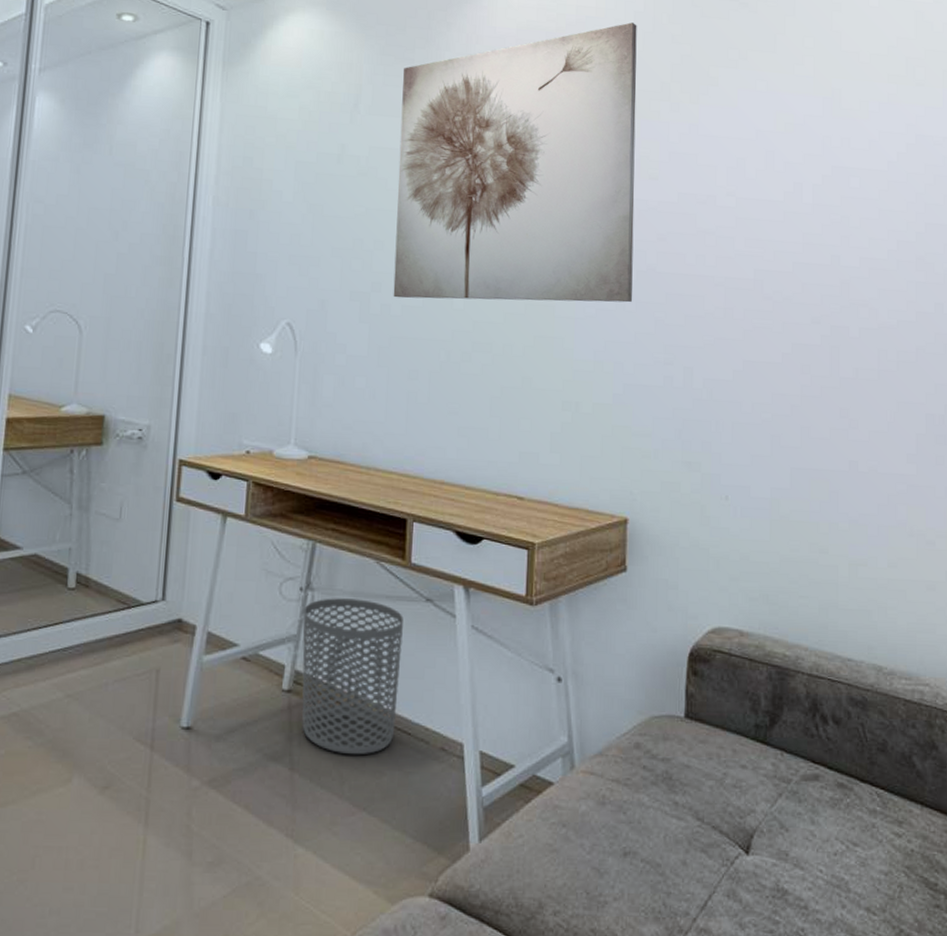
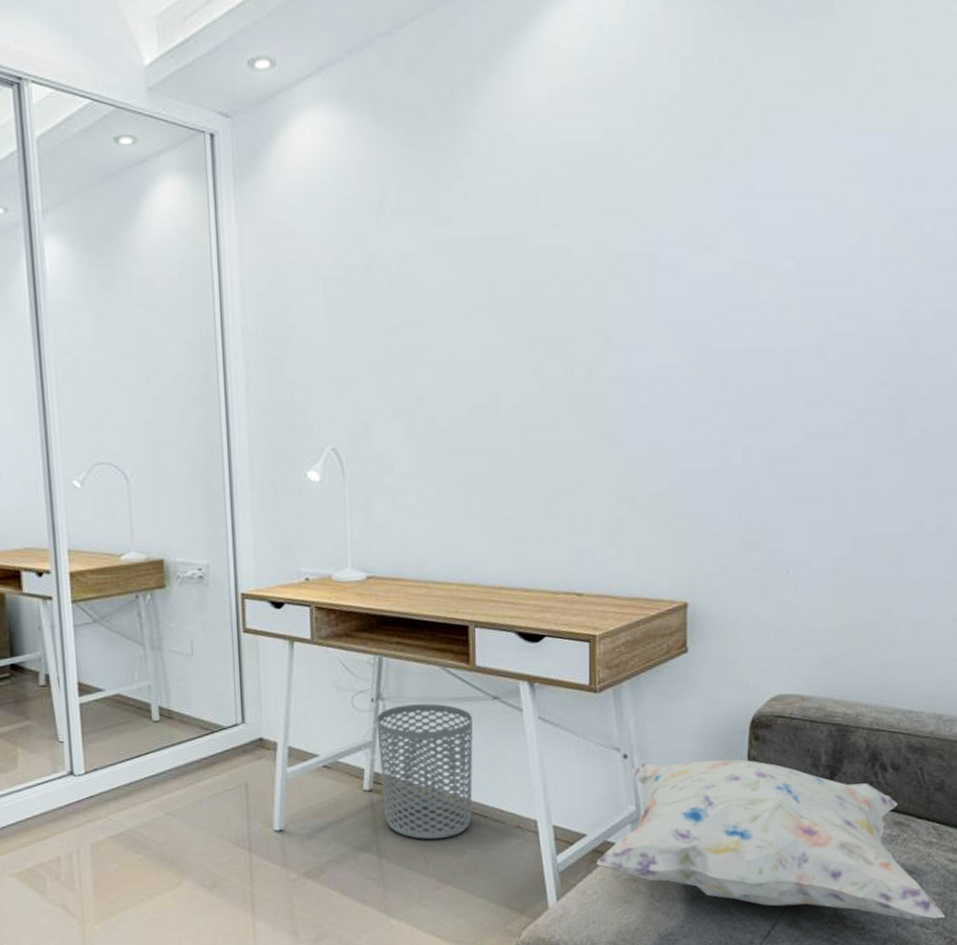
wall art: present [393,22,637,303] -> none [429,71,687,410]
decorative pillow: none [523,690,893,904] -> present [596,759,946,921]

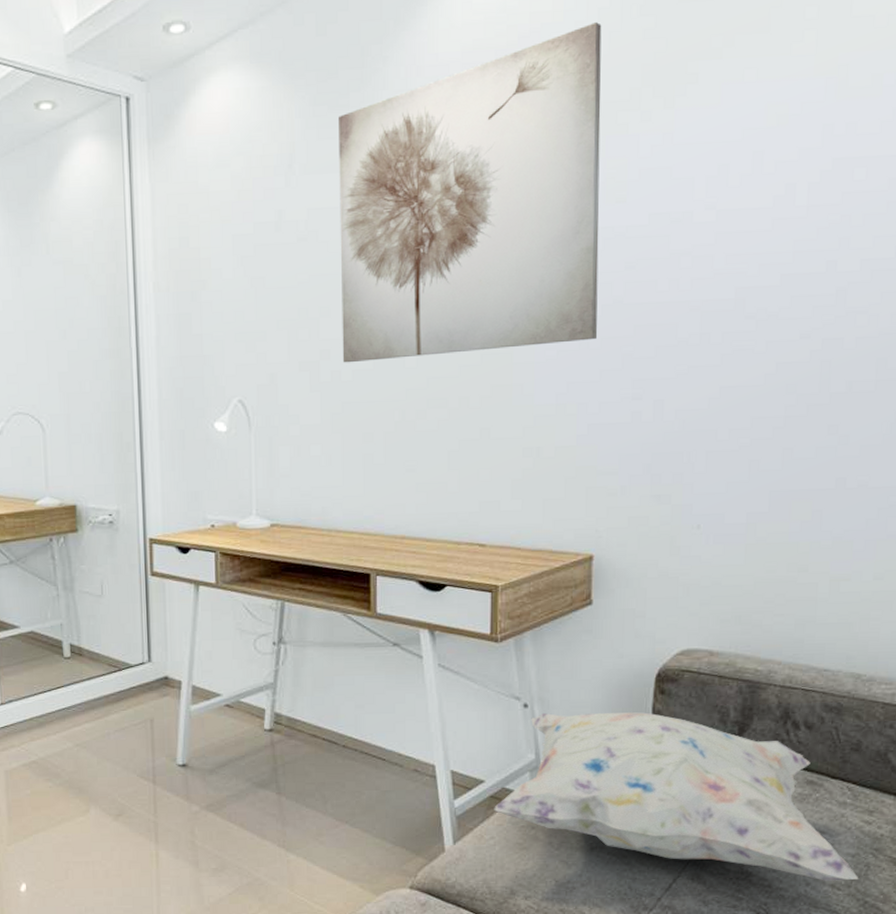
waste bin: present [376,703,473,840] -> none [278,648,372,780]
wall art: none [429,71,687,410] -> present [339,22,602,363]

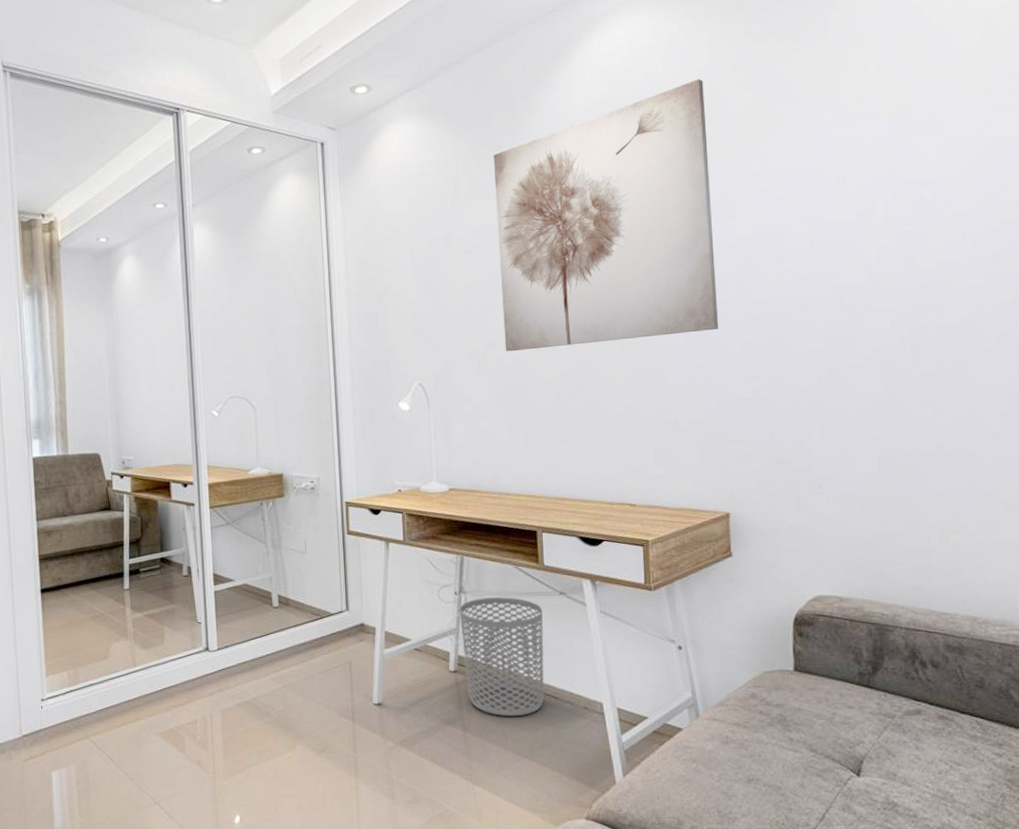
waste bin: none [278,648,372,780] -> present [459,597,544,717]
decorative pillow: present [494,712,859,881] -> none [658,653,997,811]

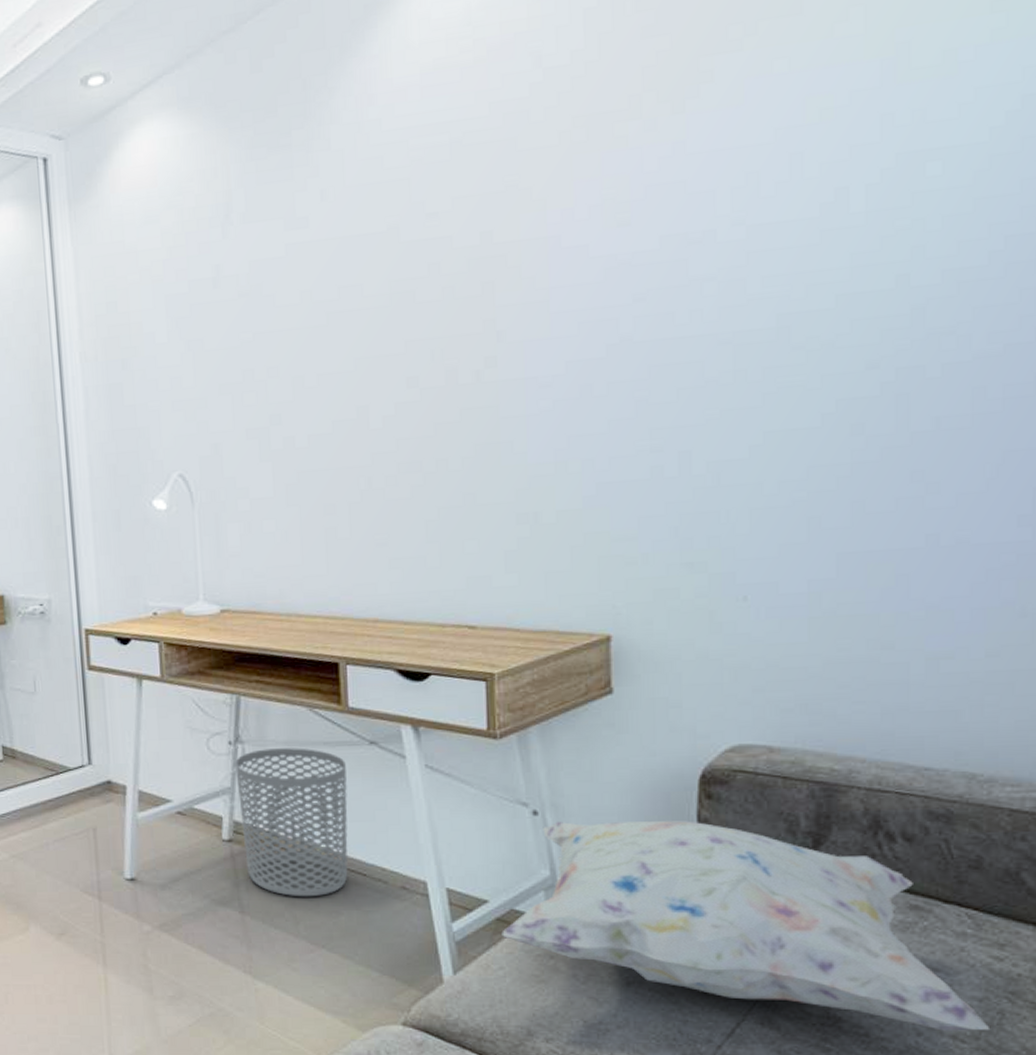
wall art: present [494,79,718,352] -> none [280,25,601,428]
decorative pillow: none [658,653,997,811] -> present [501,821,991,1031]

